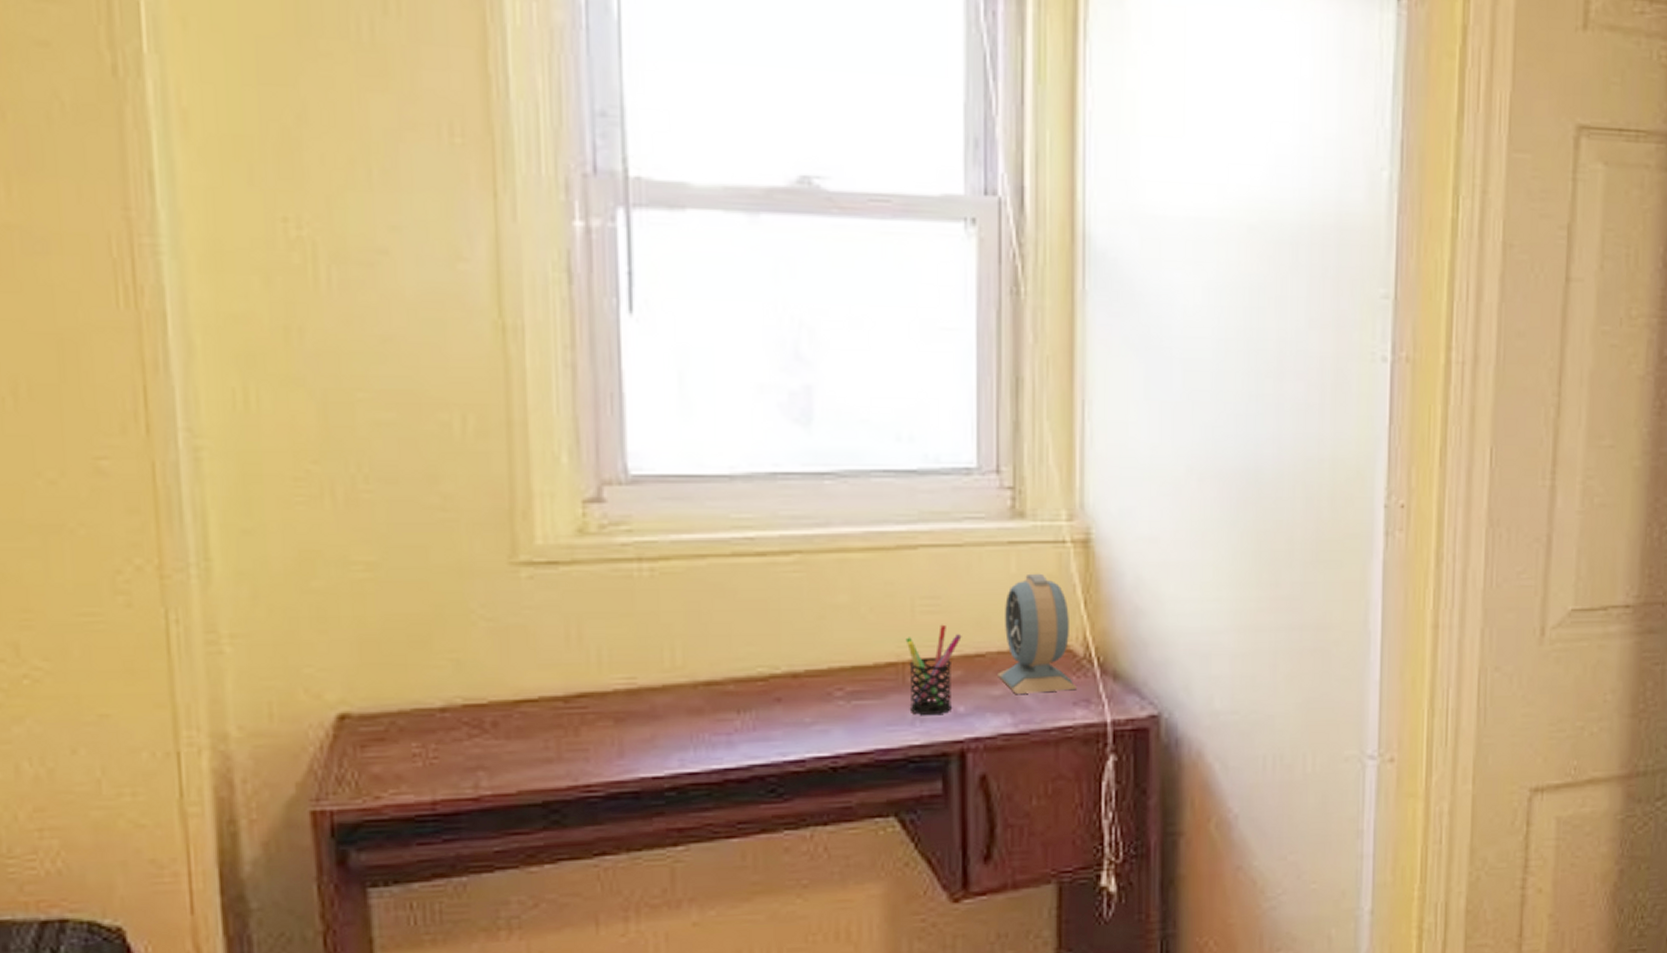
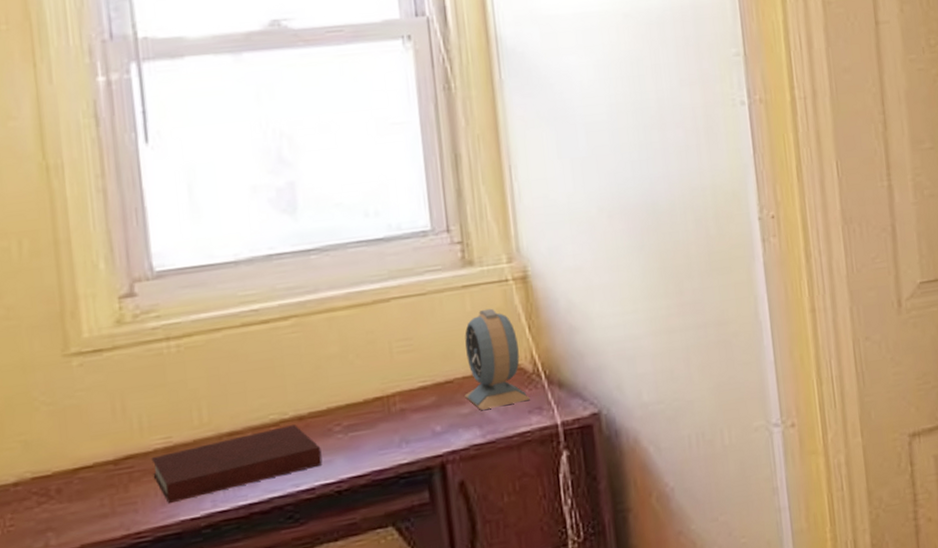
notebook: none [610,682,817,757] -> present [151,424,323,504]
pen holder: present [905,624,962,716] -> none [387,360,433,438]

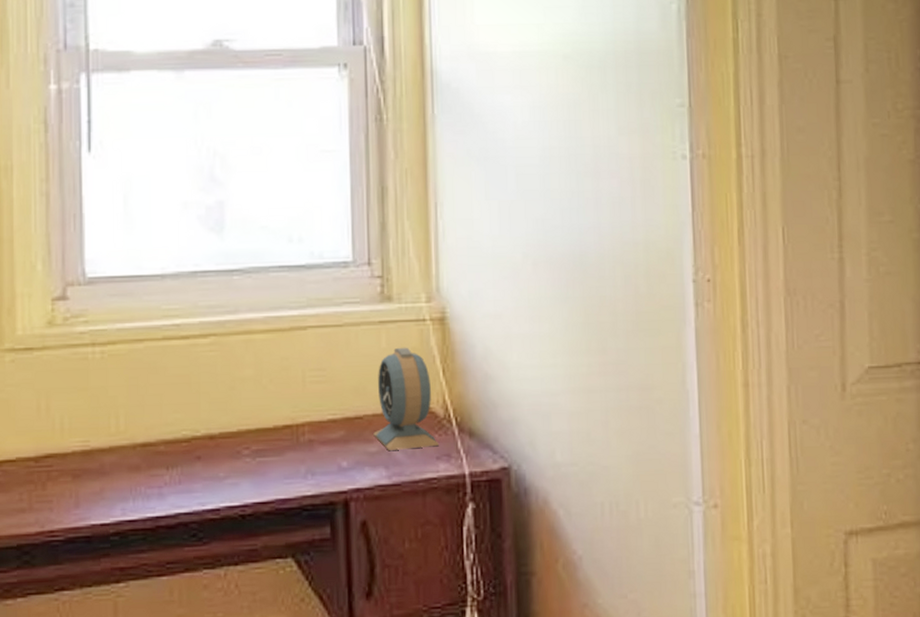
notebook: present [151,424,323,504] -> none [69,443,229,507]

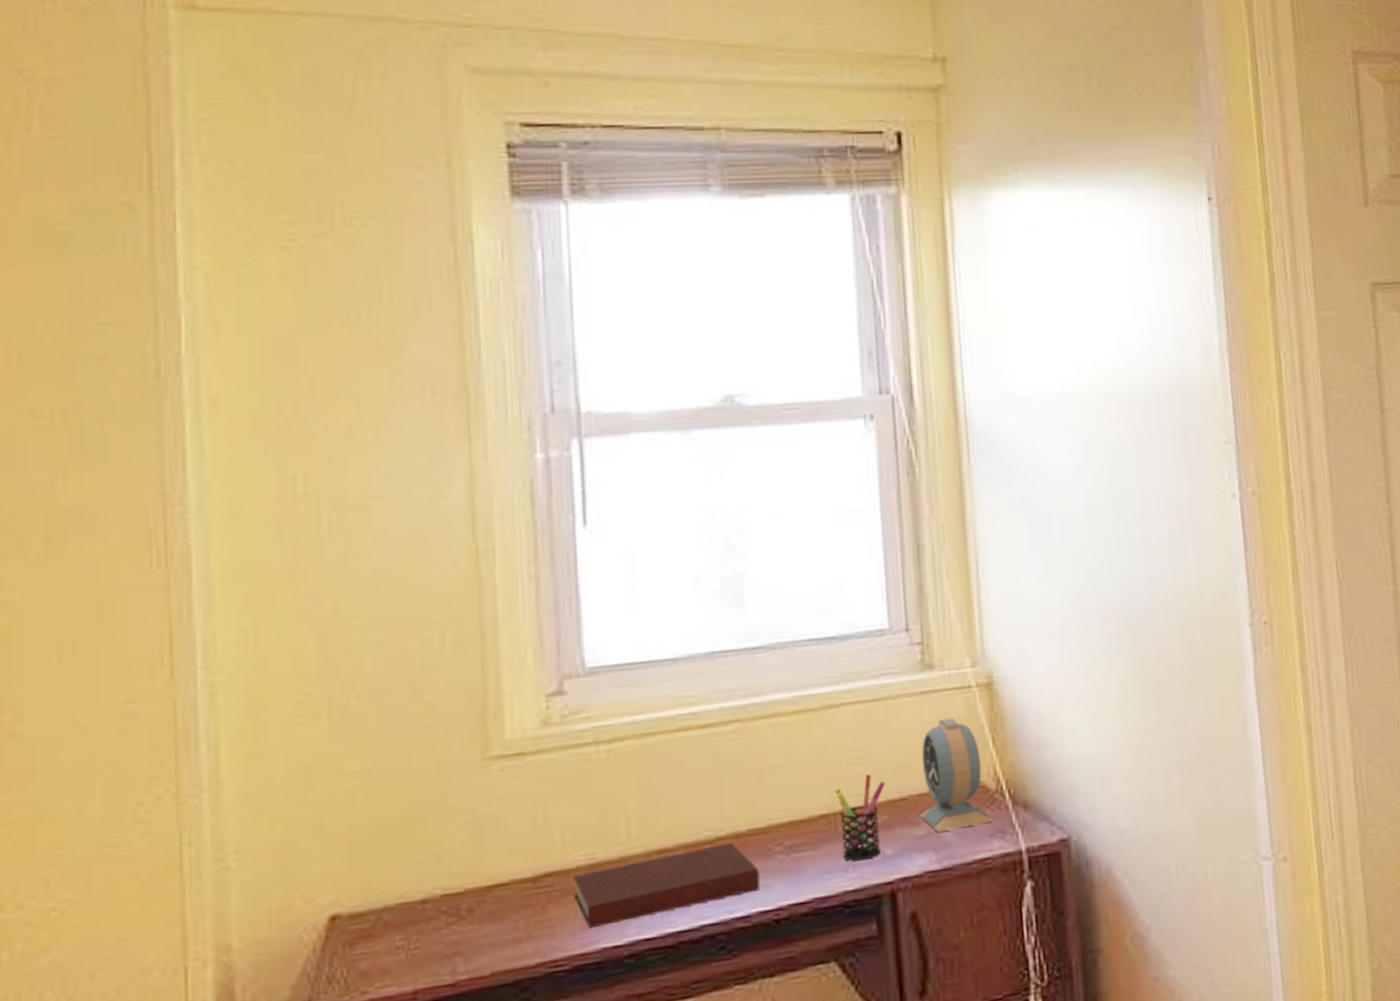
notebook: none [69,443,229,507] -> present [573,843,760,929]
pen holder: none [298,392,344,470] -> present [835,773,886,861]

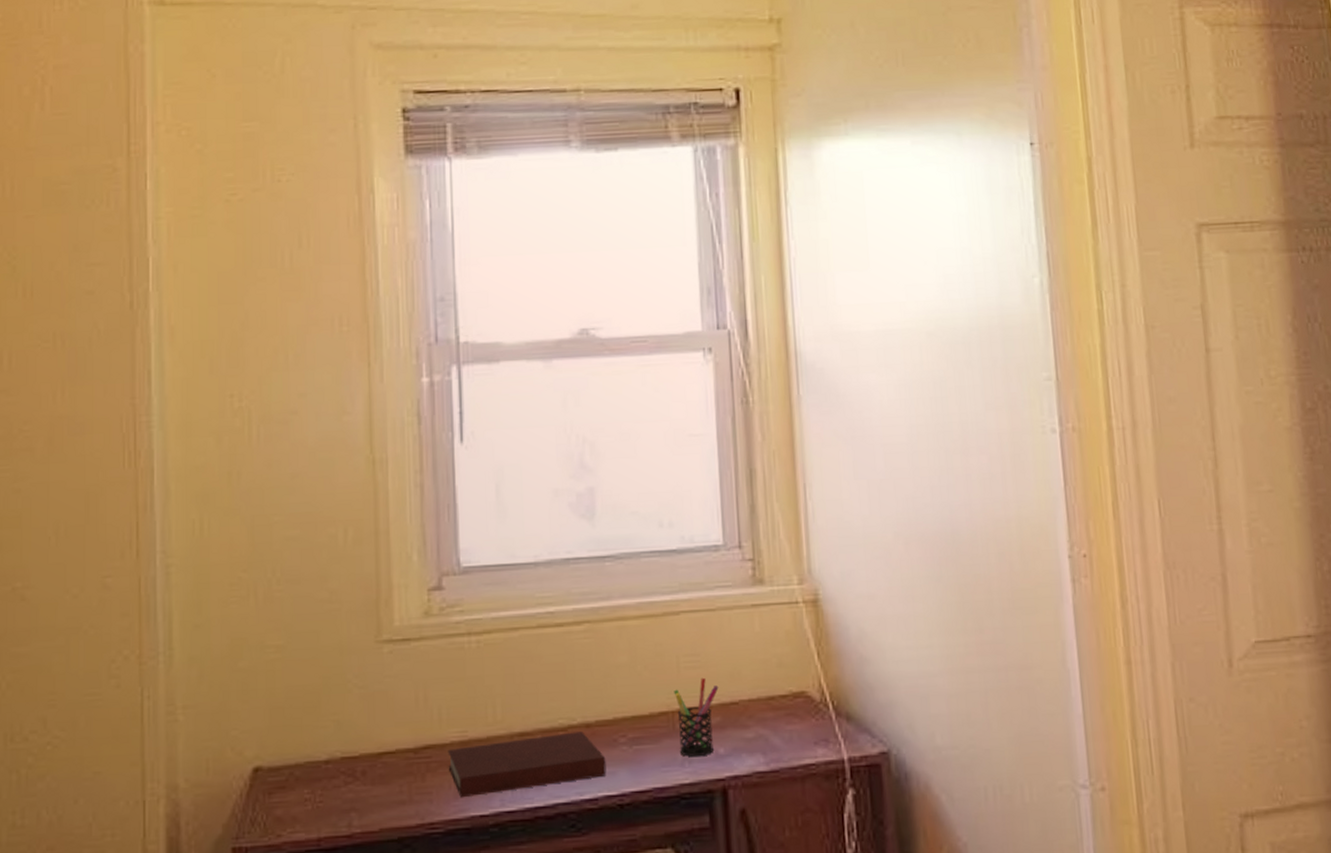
alarm clock: present [920,717,992,832] -> none [750,630,816,736]

